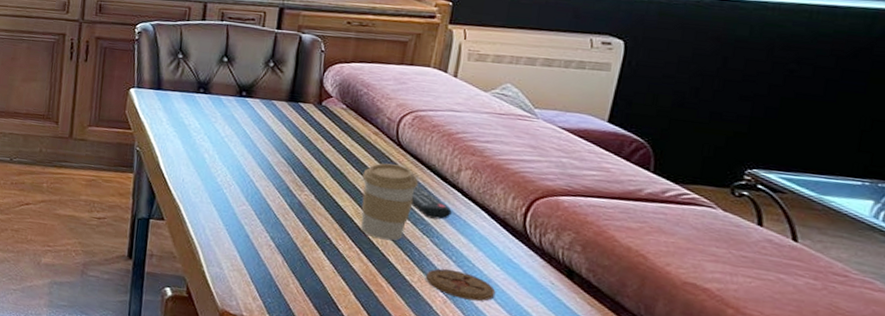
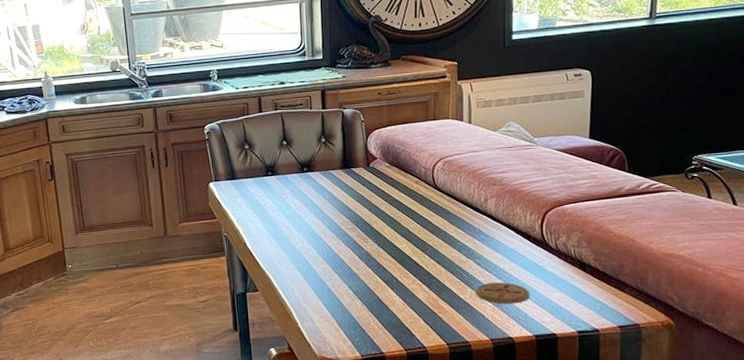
coffee cup: present [360,163,419,241] -> none [412,205,457,269]
remote control: present [410,185,452,220] -> none [453,218,486,244]

